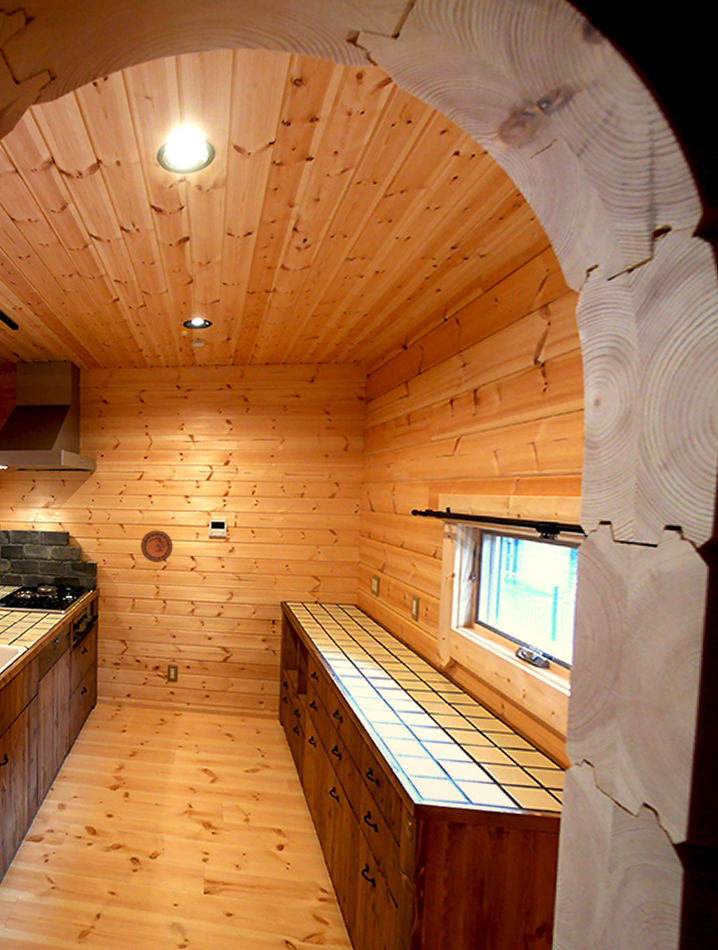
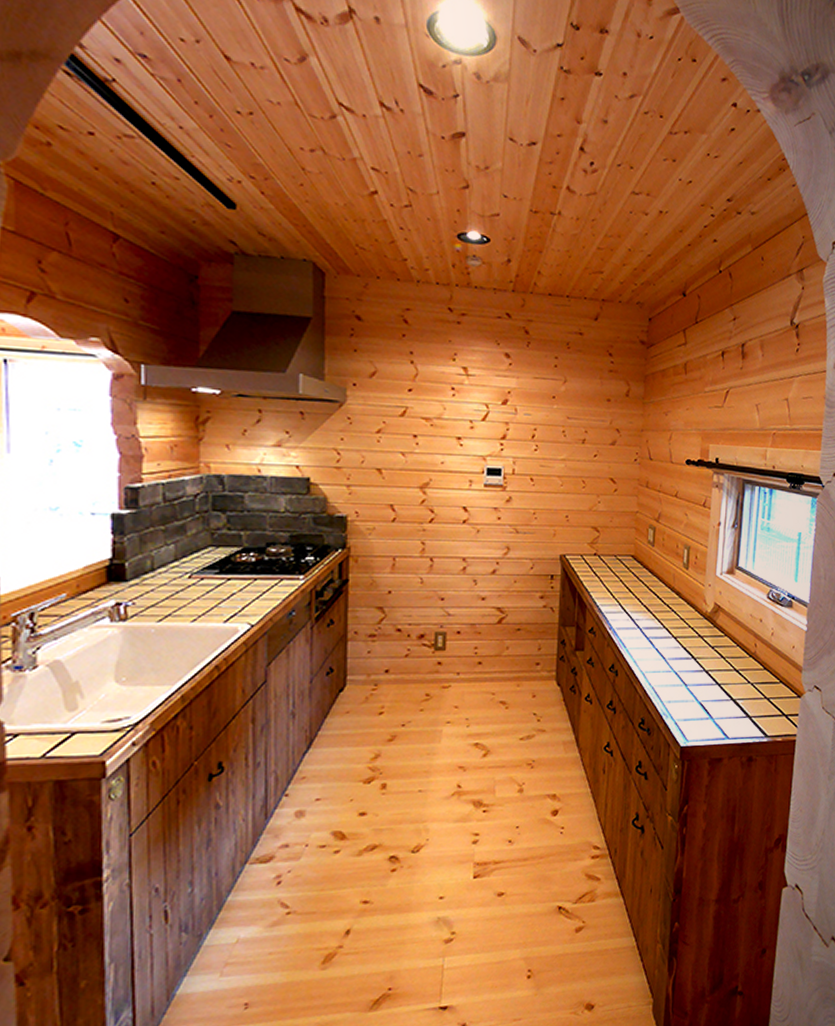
decorative plate: present [140,530,173,563] -> none [402,476,443,515]

